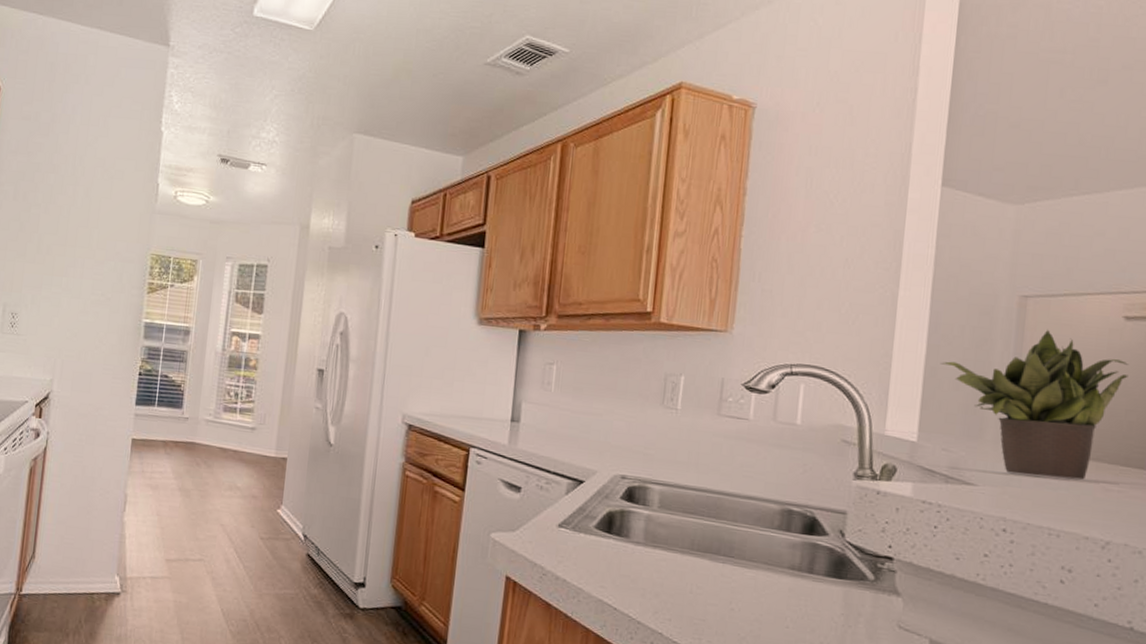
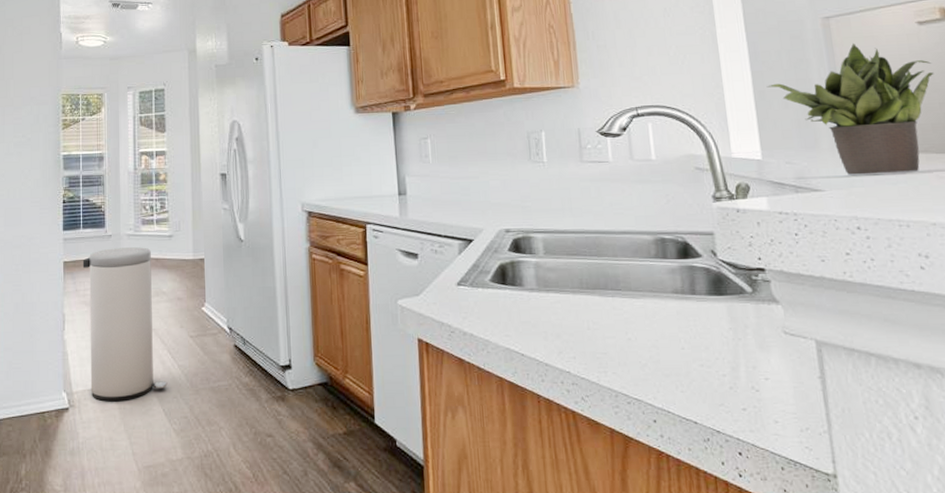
pedal bin: none [146,432,230,595] -> present [82,247,168,402]

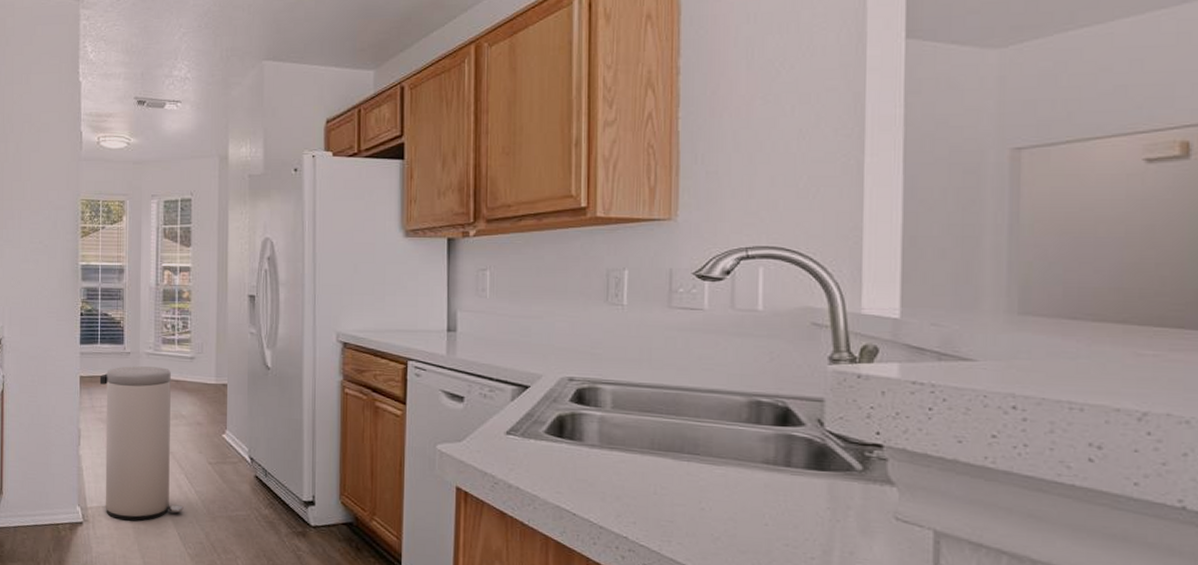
potted plant: present [766,43,934,175] -> none [920,182,1156,347]

